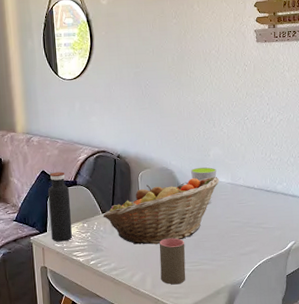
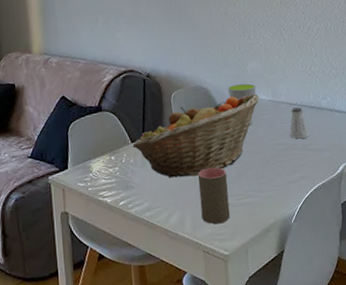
water bottle: present [48,171,72,242] -> none [69,96,98,181]
saltshaker: none [244,190,264,218] -> present [289,107,310,139]

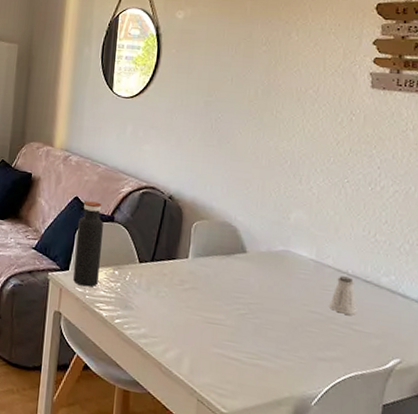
water bottle: none [69,96,98,181] -> present [73,200,104,287]
fruit basket: present [132,93,260,178] -> none [139,239,299,320]
cup: present [198,167,230,225] -> none [203,312,242,378]
cup: present [227,83,256,125] -> none [260,230,297,281]

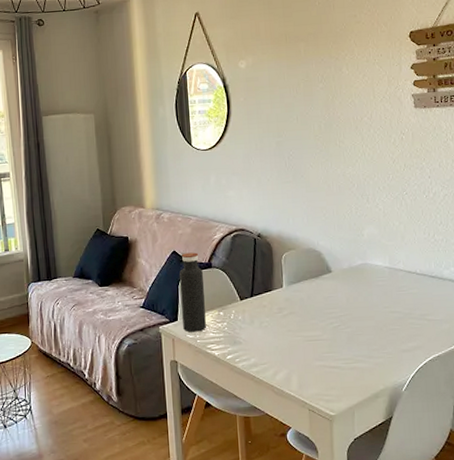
saltshaker: present [329,276,357,315] -> none [405,276,428,308]

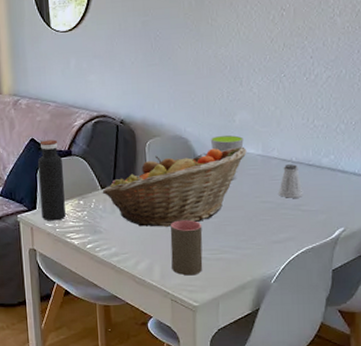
fruit basket: none [241,259,375,337] -> present [102,146,247,227]
cup: none [306,330,338,385] -> present [170,220,203,276]
cup: none [341,248,372,290] -> present [210,135,244,179]
saltshaker: none [405,276,428,308] -> present [279,164,304,198]

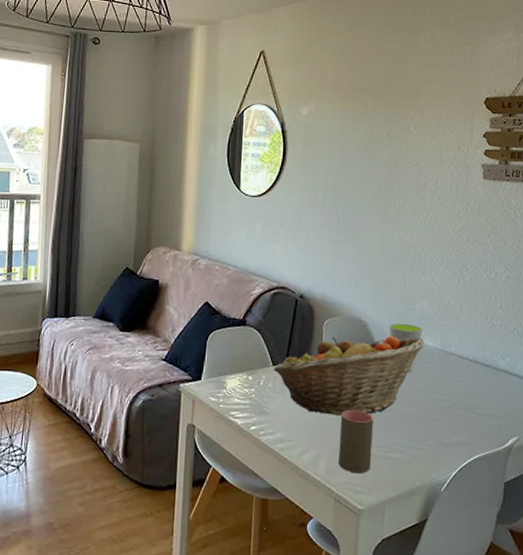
water bottle: present [38,139,66,221] -> none [206,305,236,396]
saltshaker: present [279,164,304,198] -> none [454,362,479,399]

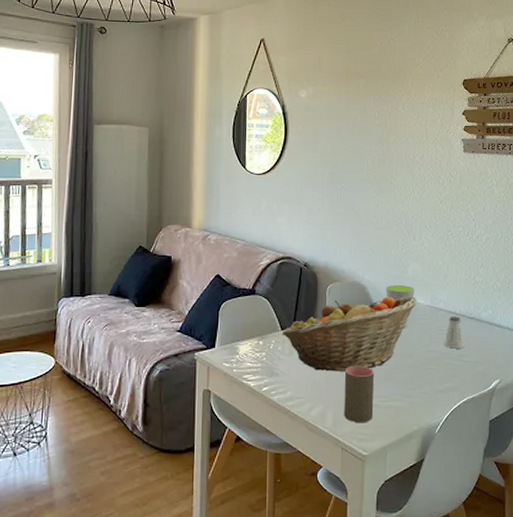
saltshaker: none [454,362,479,399] -> present [444,316,465,349]

